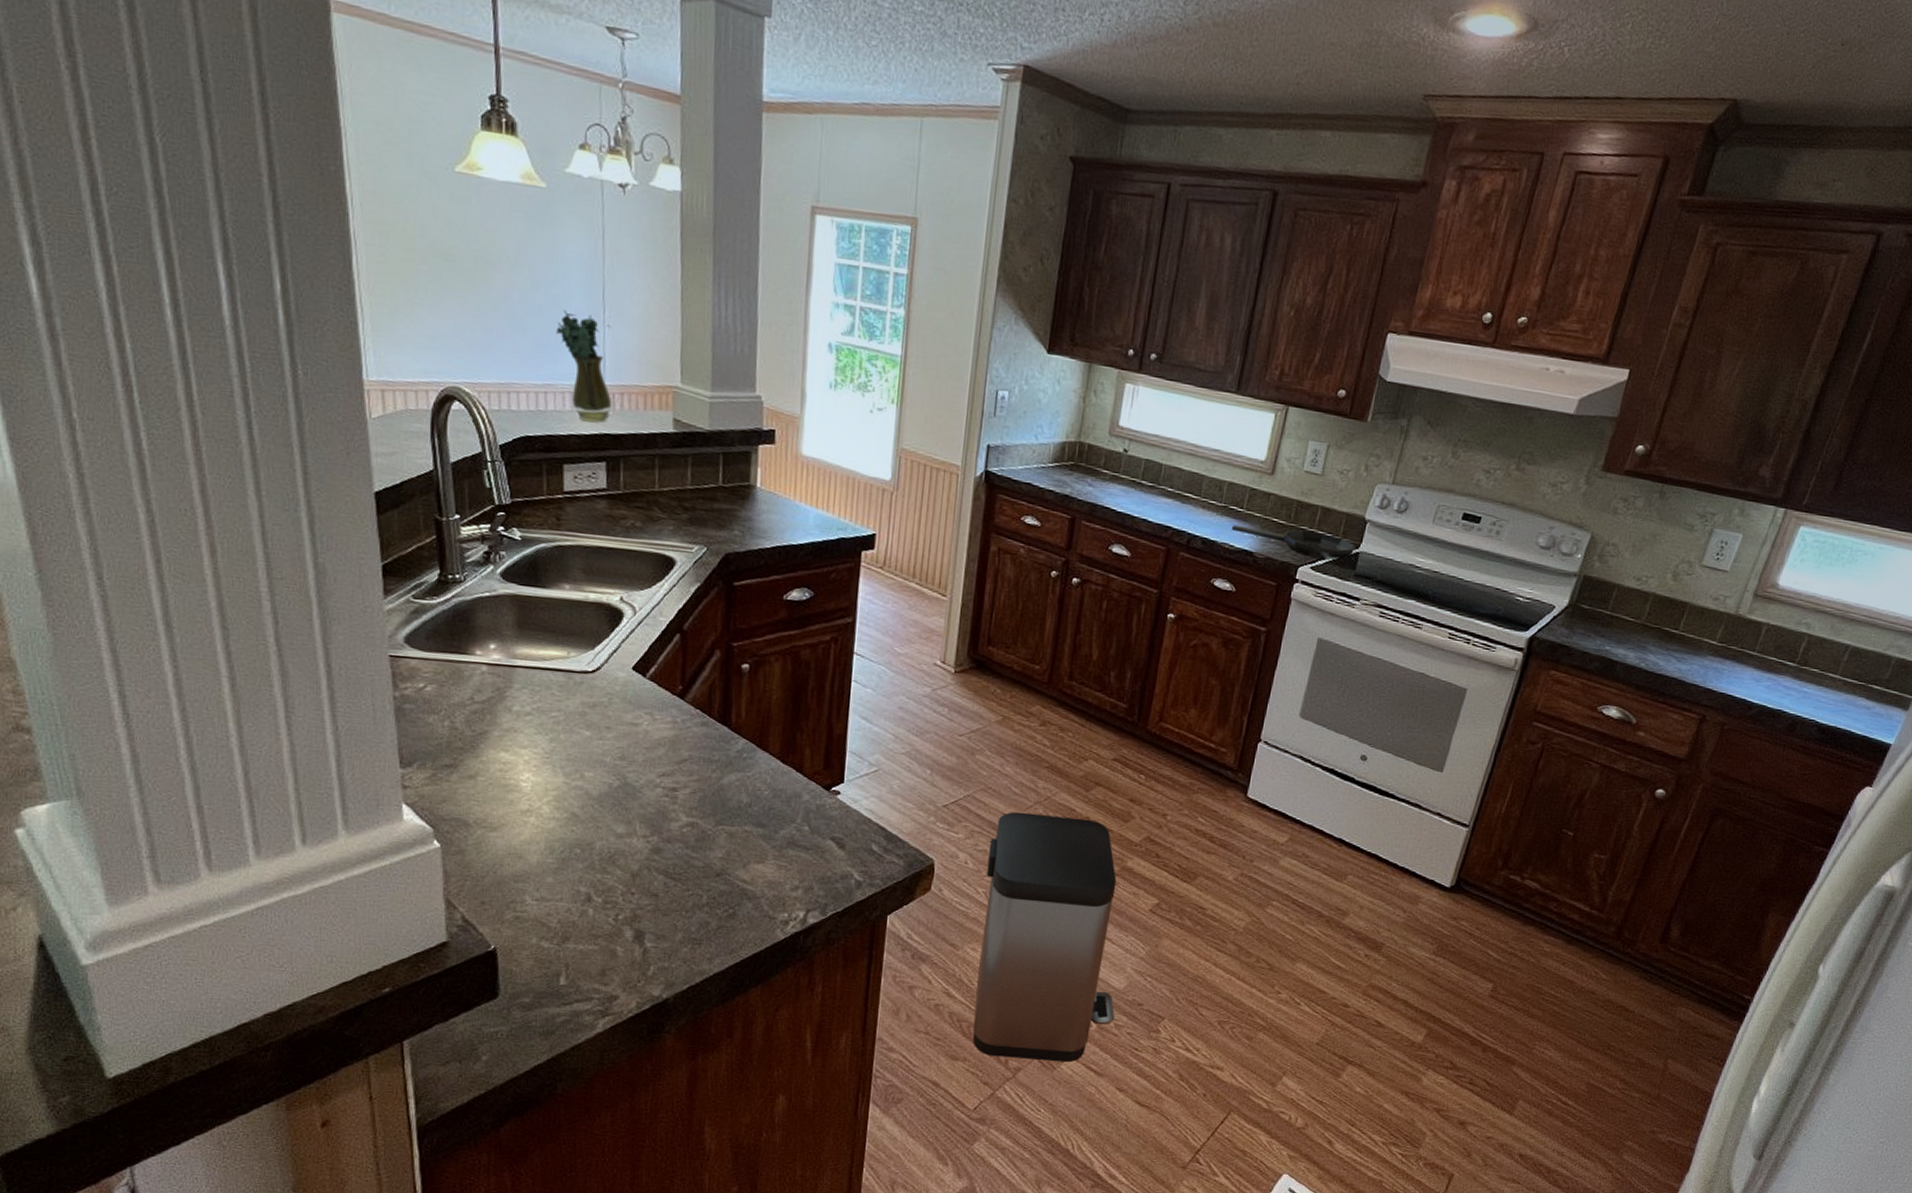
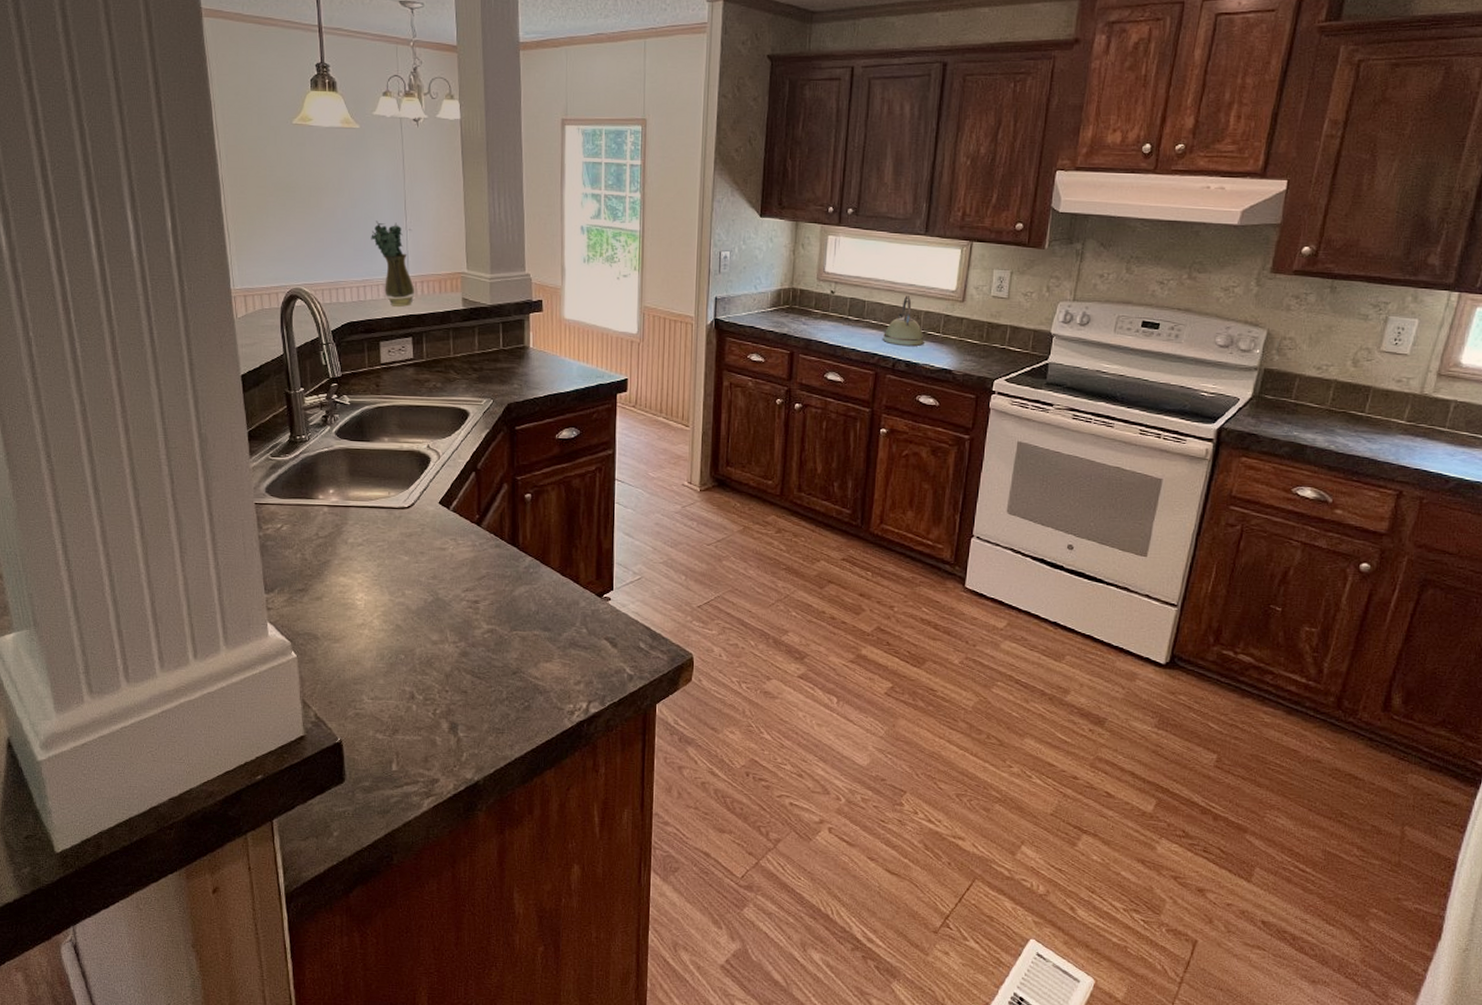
pedal bin: present [972,811,1117,1063] -> none [736,609,861,834]
kettle: none [1178,462,1226,522] -> present [882,295,924,347]
frying pan: present [1231,525,1355,560] -> none [930,347,1044,372]

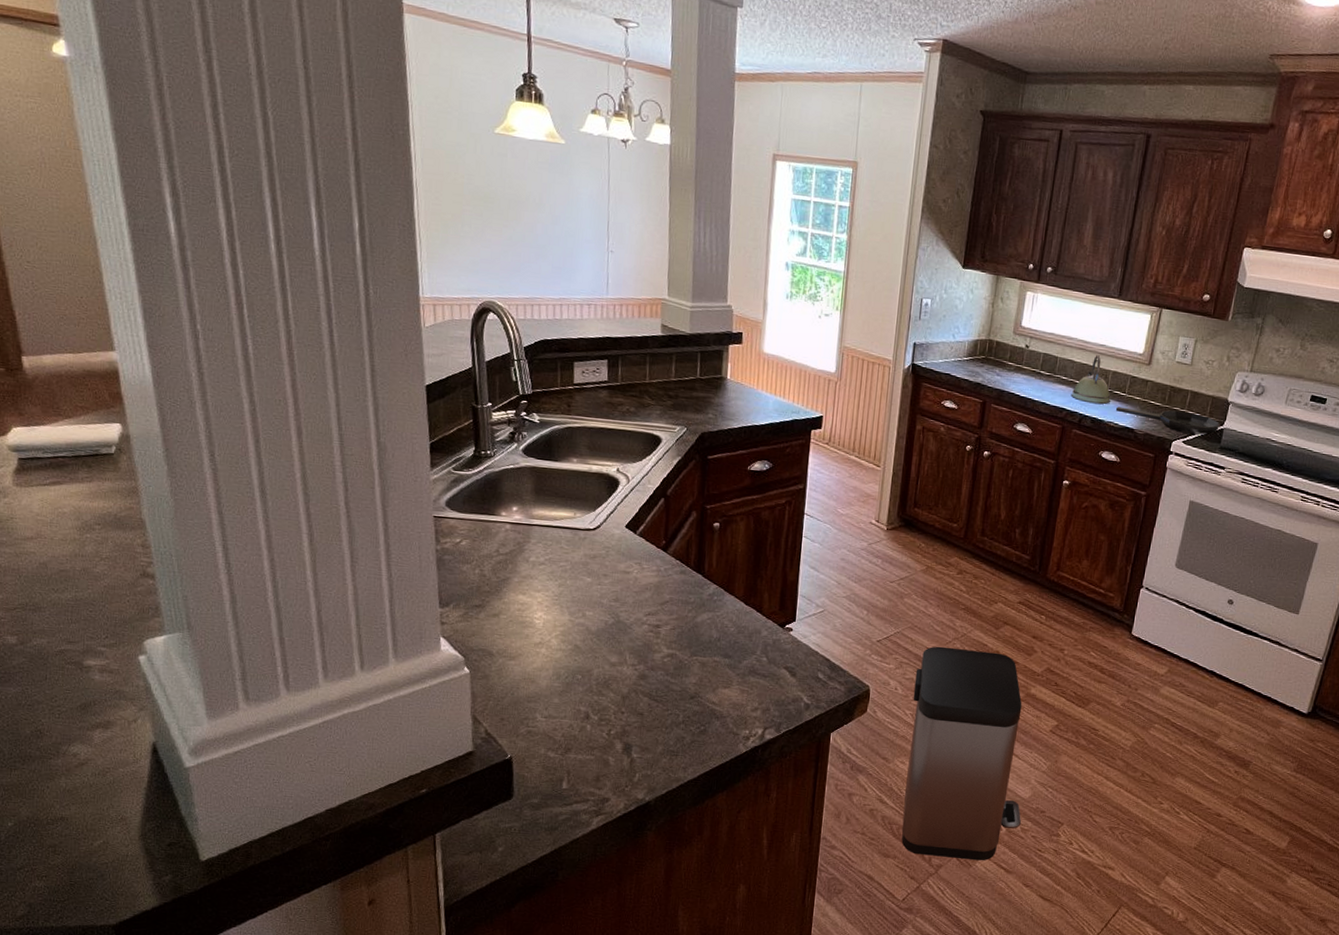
vase: present [371,221,415,308] -> none [570,239,614,329]
pedal bin: none [736,609,861,834] -> present [901,646,1022,861]
frying pan: none [930,347,1044,372] -> present [1115,406,1220,436]

